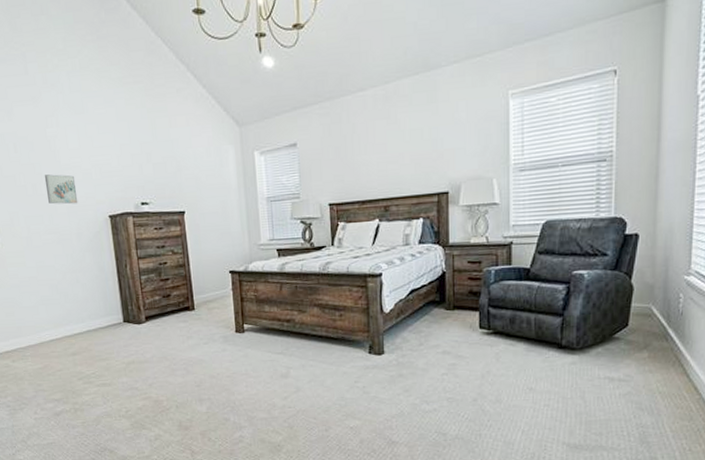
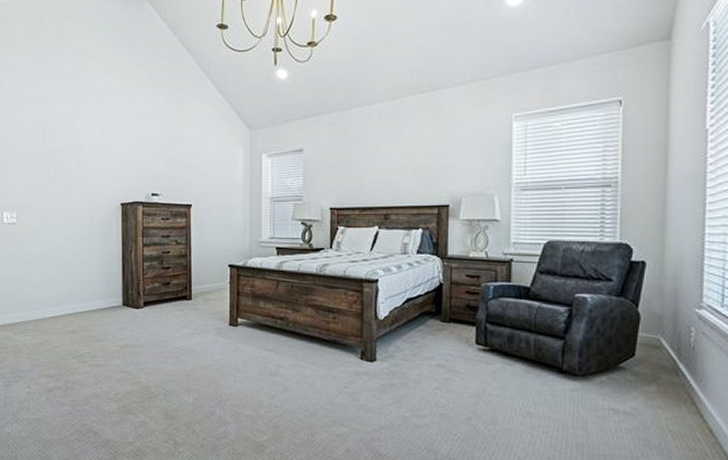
wall art: present [44,174,78,205] -> none [66,162,94,190]

